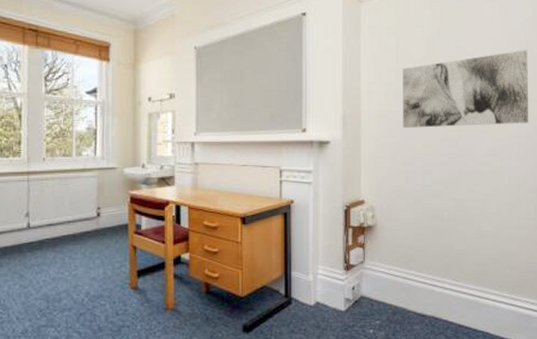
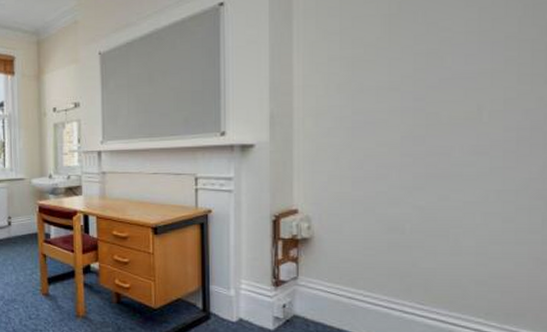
wall art: present [403,50,528,128] -> none [348,16,537,125]

